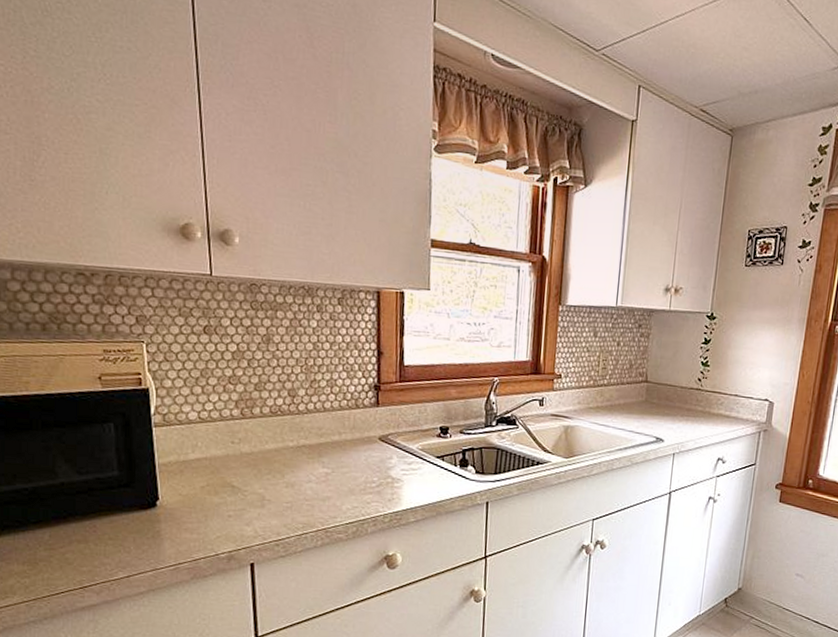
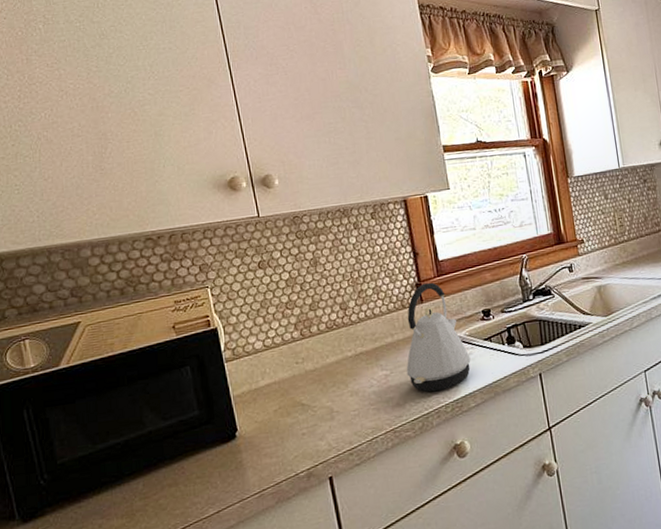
kettle: none [349,386,419,500] -> present [406,282,471,392]

